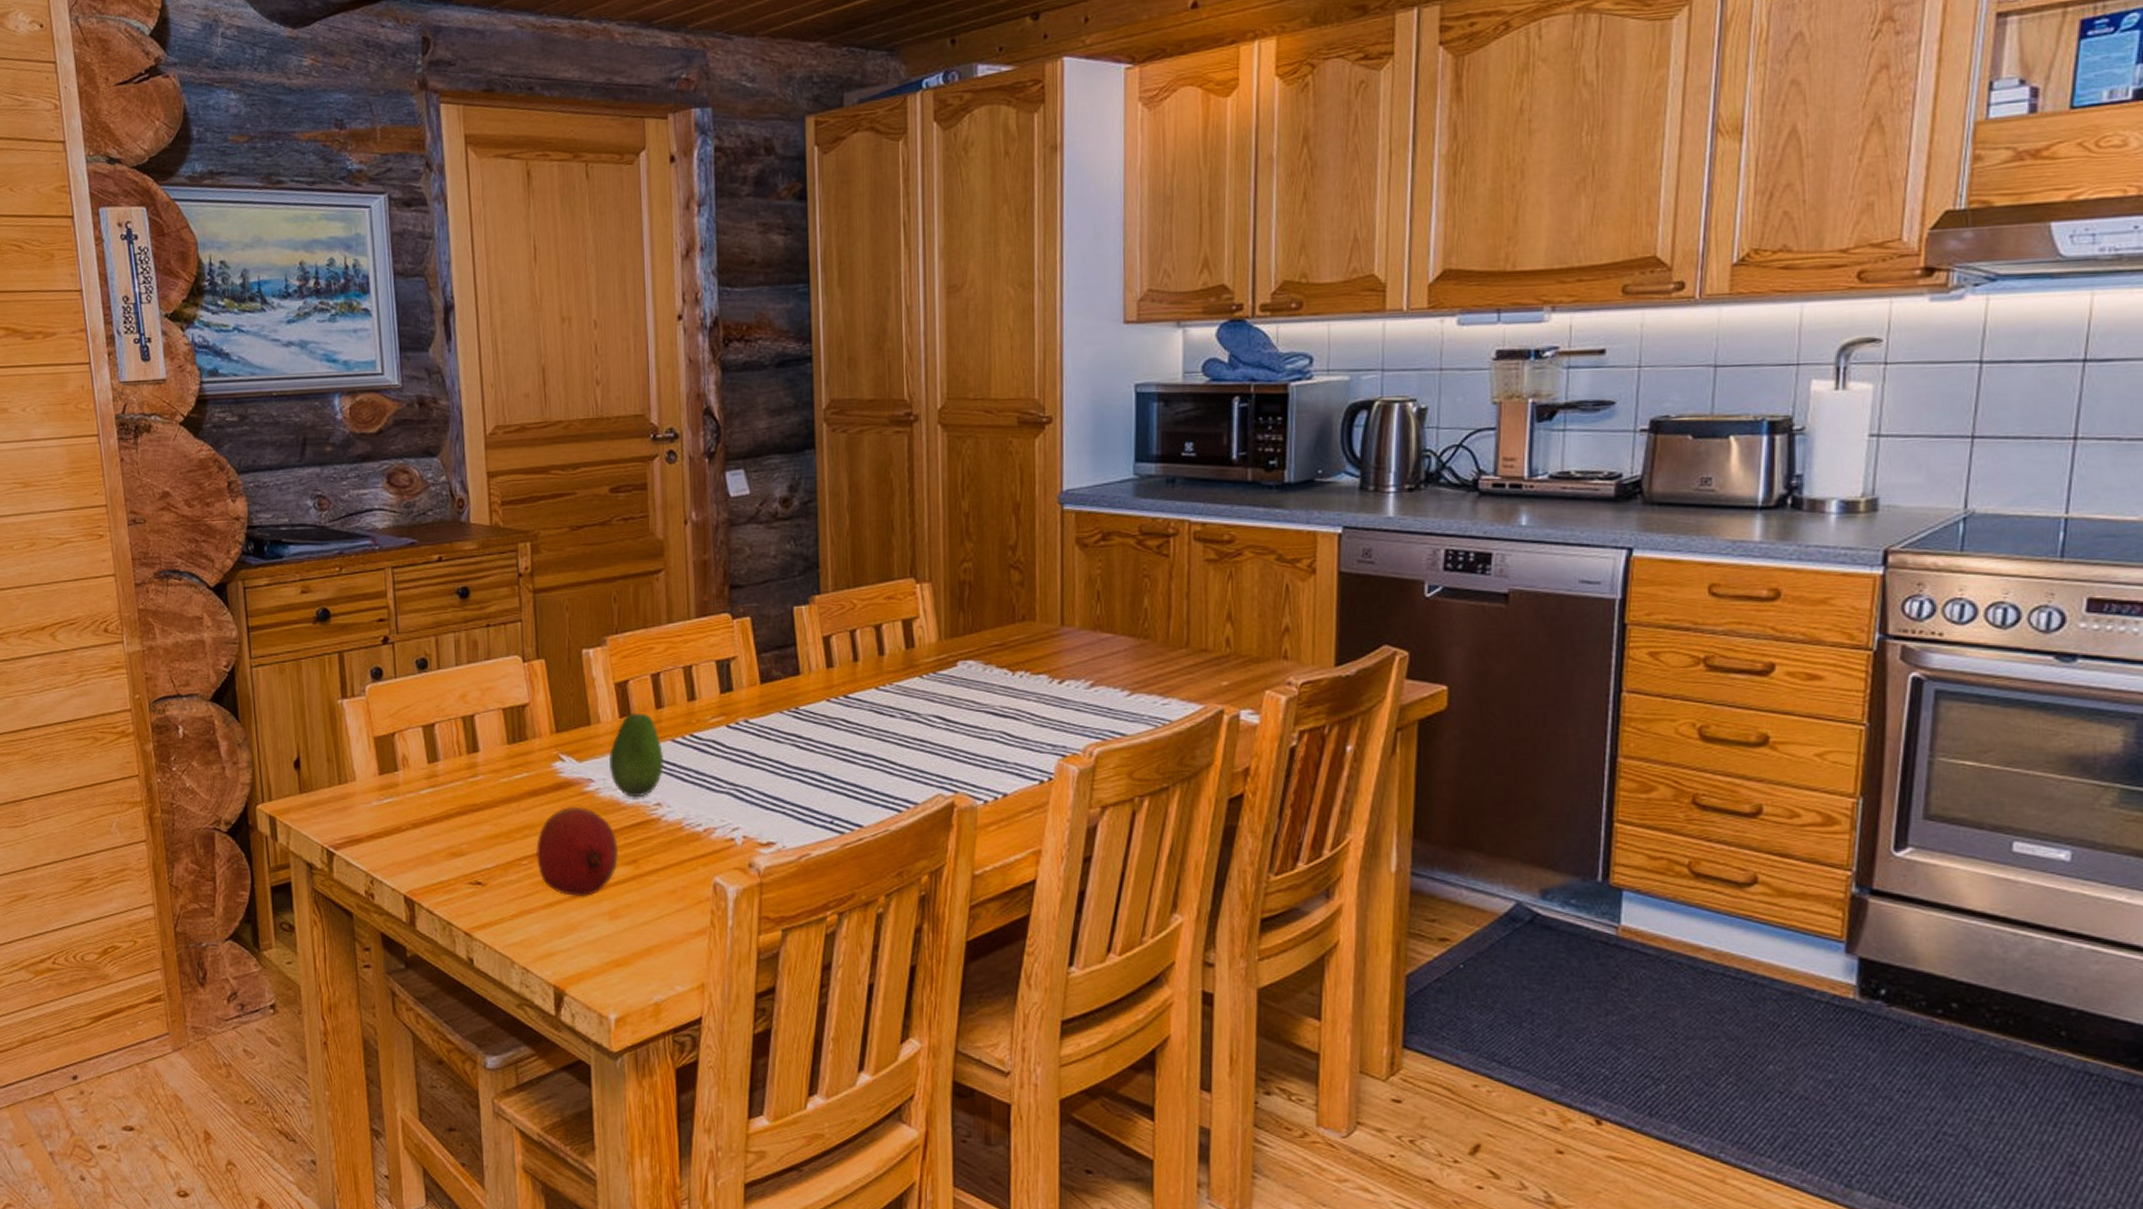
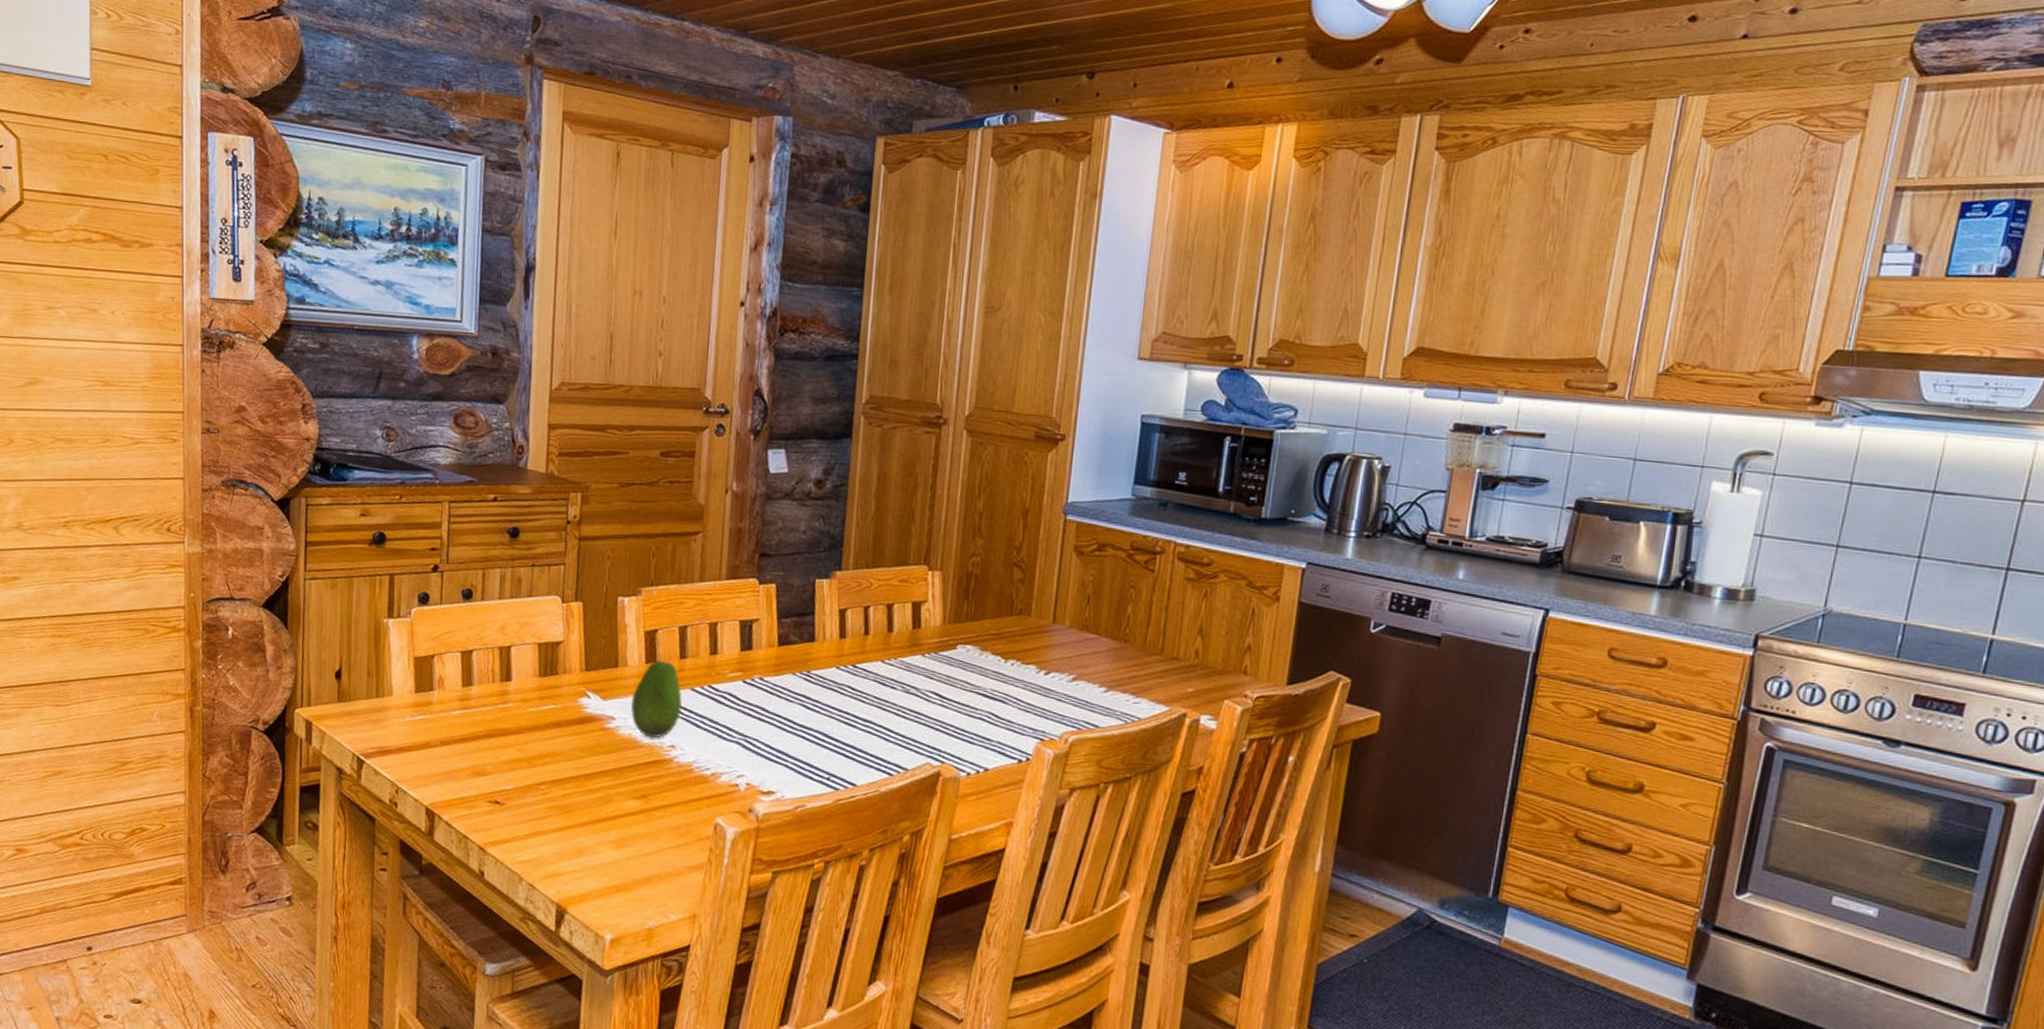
fruit: present [536,806,619,898] -> none [554,740,632,825]

